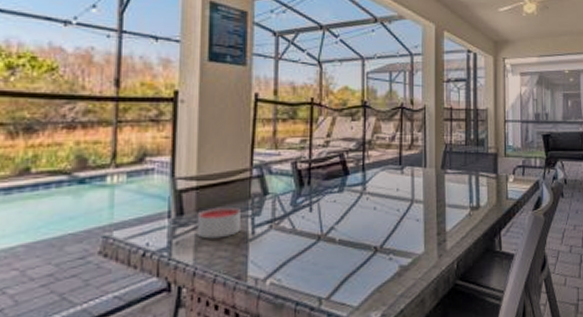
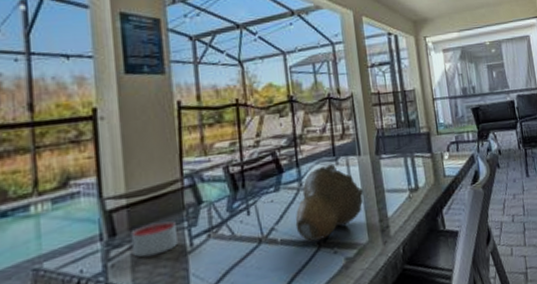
decorative bowl: none [355,172,424,245] -> present [295,164,363,242]

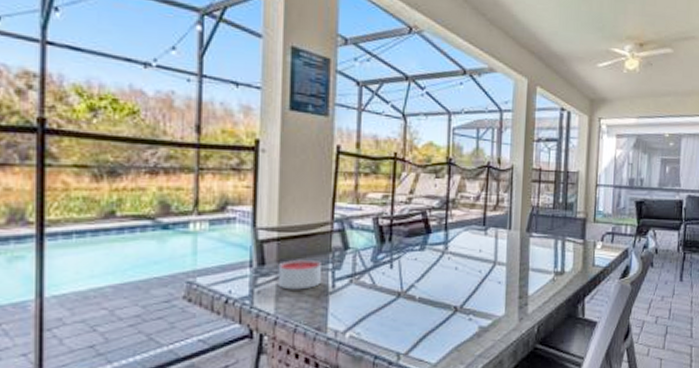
decorative bowl: present [295,164,363,242] -> none [435,233,507,304]

